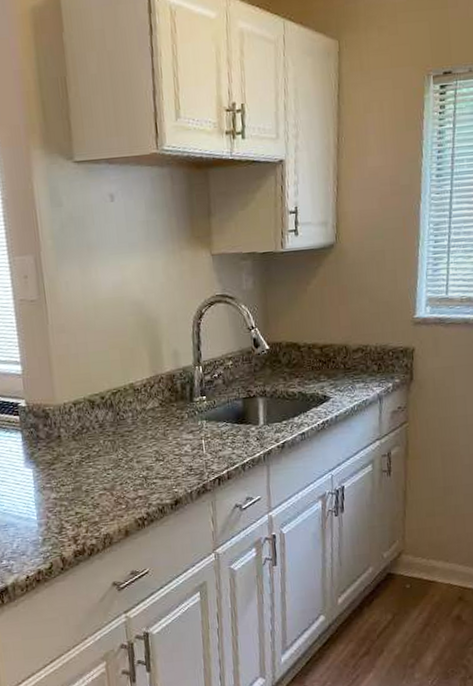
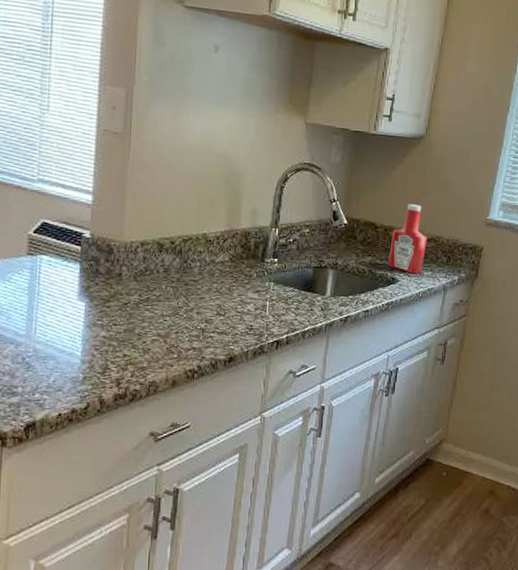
ketchup bottle: none [316,316,354,388] -> present [387,204,427,274]

